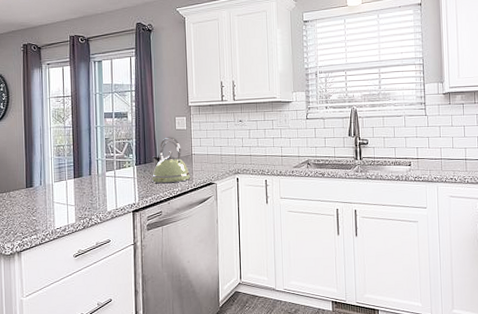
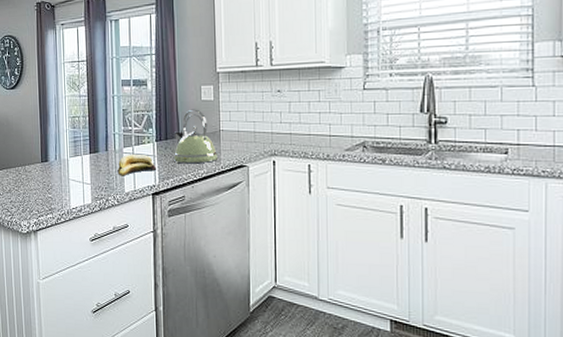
banana: none [100,177,137,197] -> present [117,154,157,176]

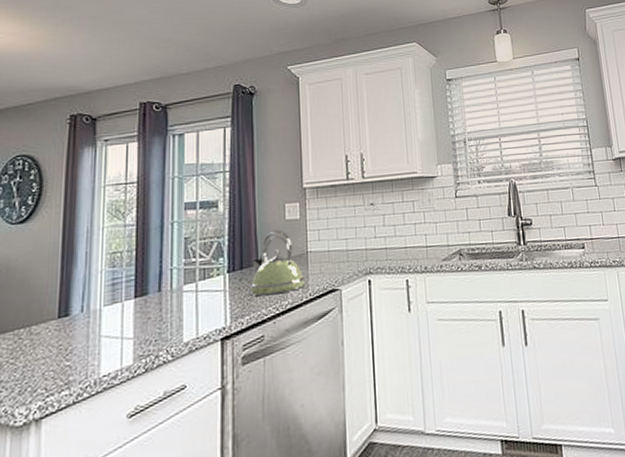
banana: present [117,154,157,176] -> none [173,290,228,322]

